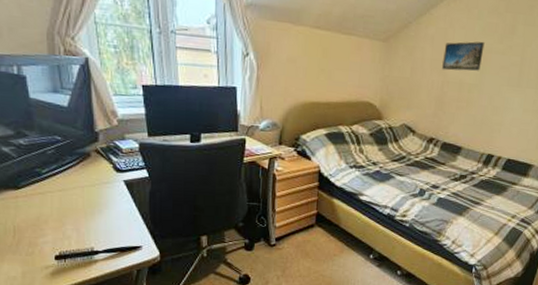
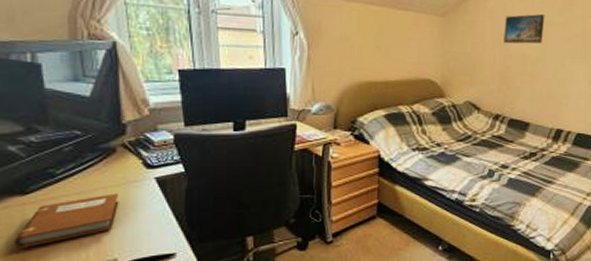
notebook: none [11,192,94,233] -> present [15,193,119,248]

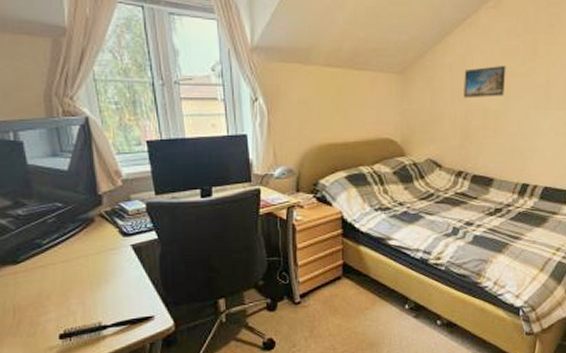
notebook: present [15,193,119,248] -> none [10,261,100,313]

